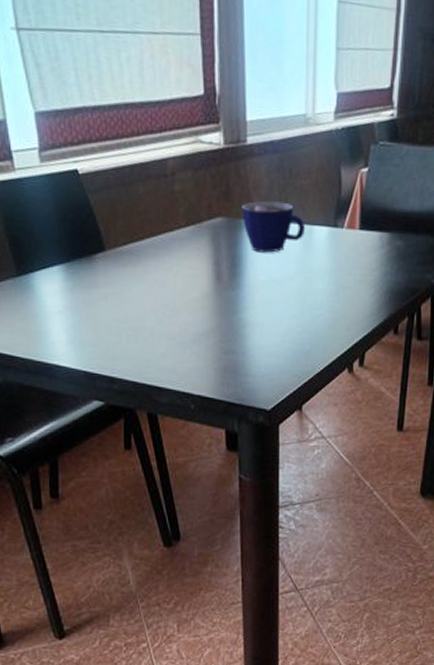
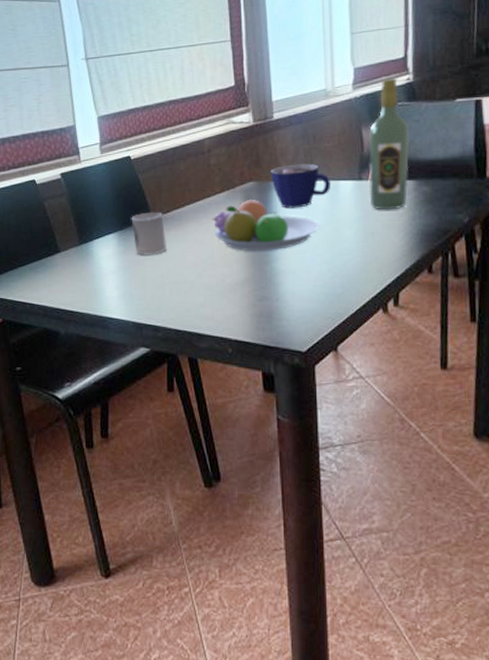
cup: none [80,242,123,295] -> present [131,211,166,256]
fruit bowl: none [175,237,291,299] -> present [212,198,320,252]
wine bottle: none [343,111,388,264] -> present [368,78,409,210]

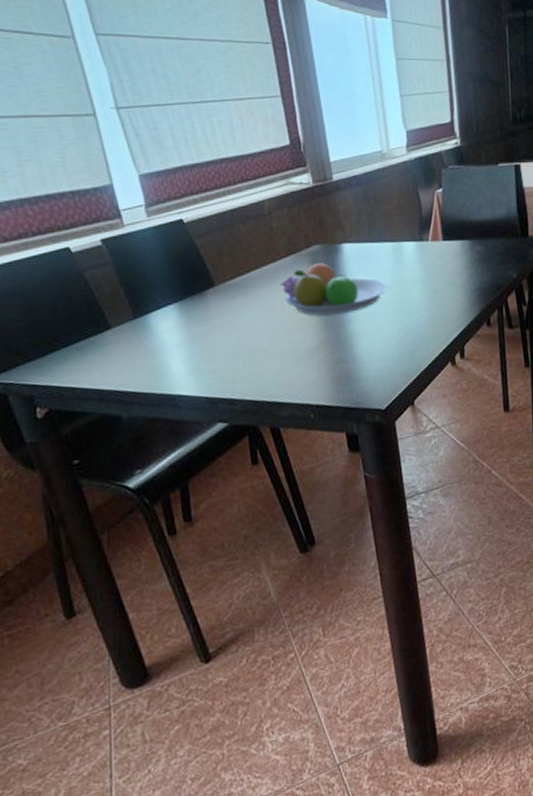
cup: present [131,211,166,256] -> none [191,279,235,327]
cup: present [271,163,332,208] -> none [335,225,395,271]
wine bottle: present [368,78,409,210] -> none [425,142,465,270]

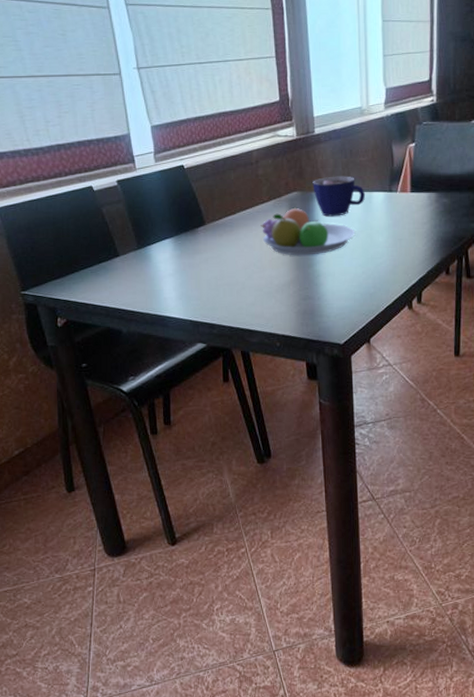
cup: none [335,225,395,271] -> present [312,176,366,217]

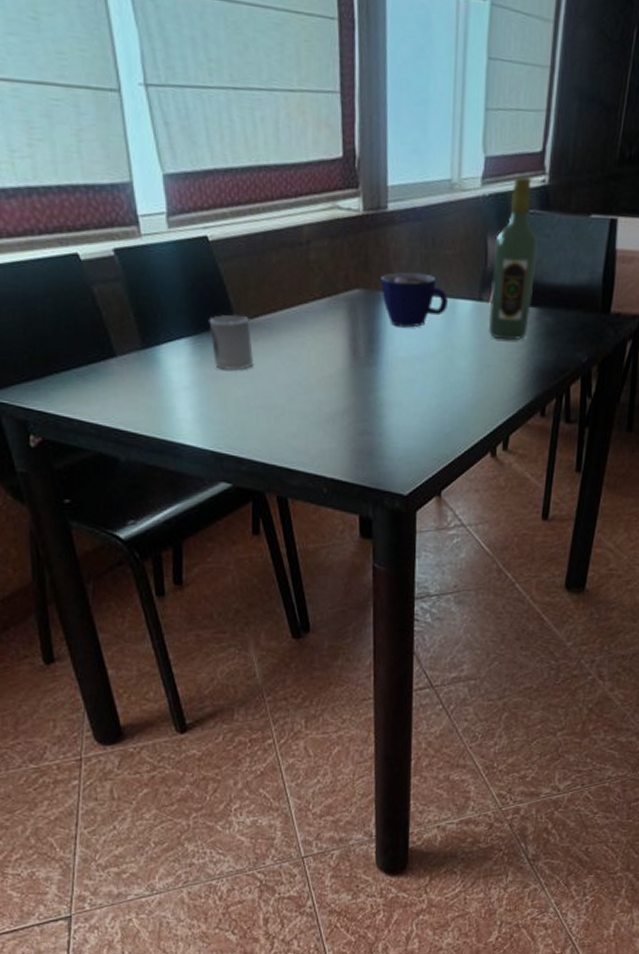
cup: none [186,218,219,259] -> present [209,314,253,371]
fruit bowl: present [260,207,356,256] -> none [309,310,432,377]
wine bottle: none [397,100,432,219] -> present [488,177,538,341]

